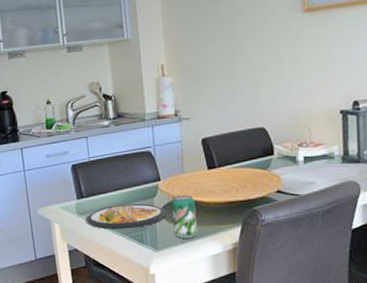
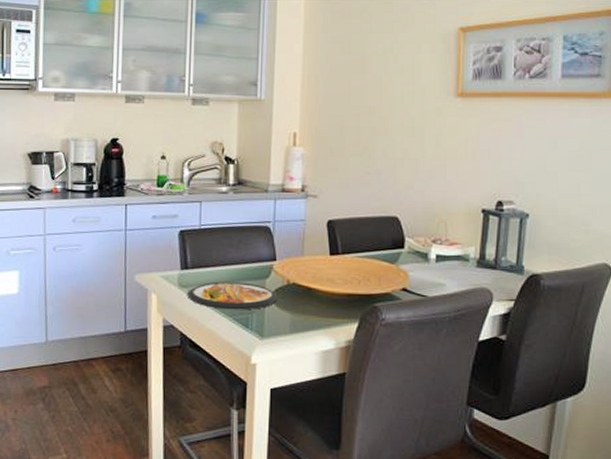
beverage can: present [171,195,198,239] -> none [284,280,311,329]

